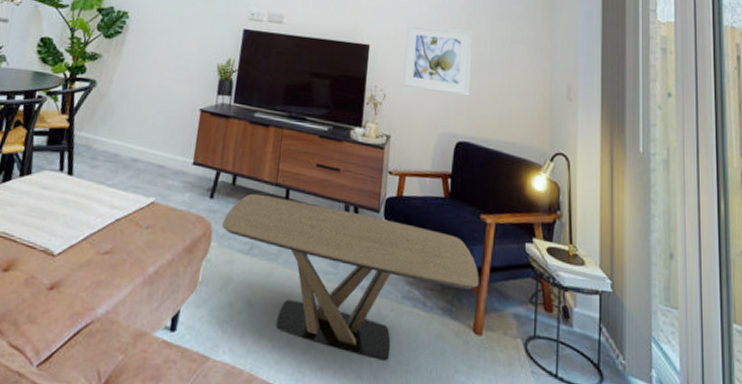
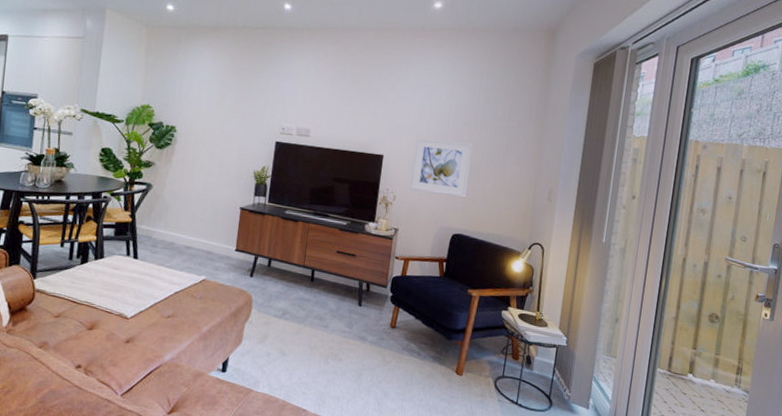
coffee table: present [222,193,479,361] -> none [260,273,463,393]

